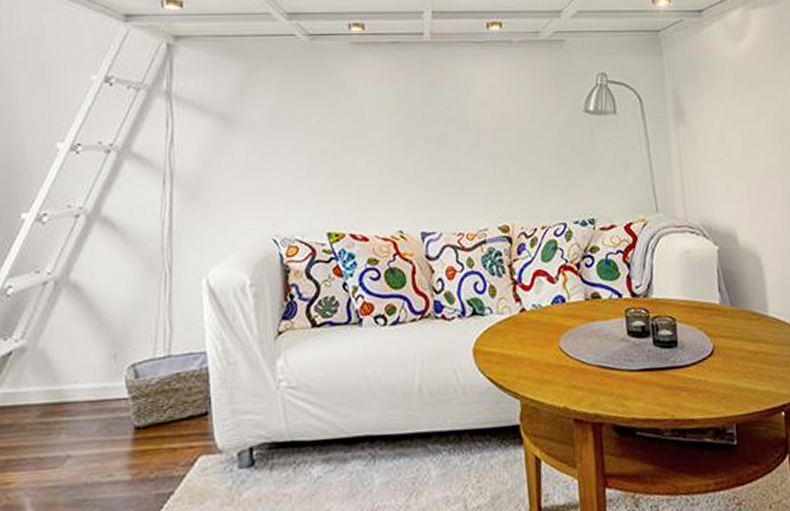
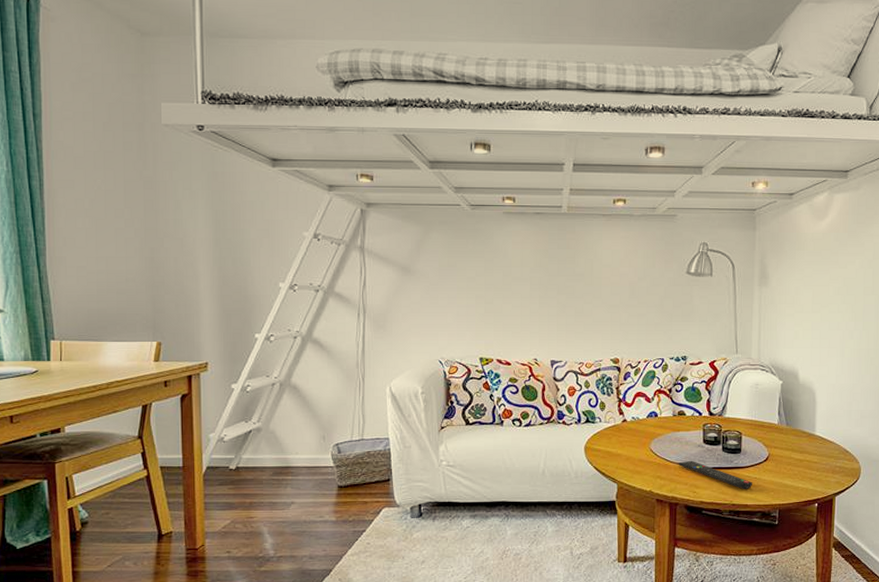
remote control: none [598,360,698,399] -> present [678,460,752,490]

